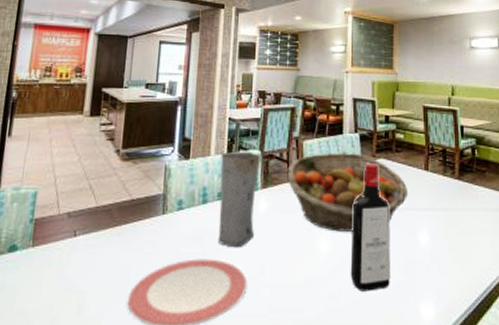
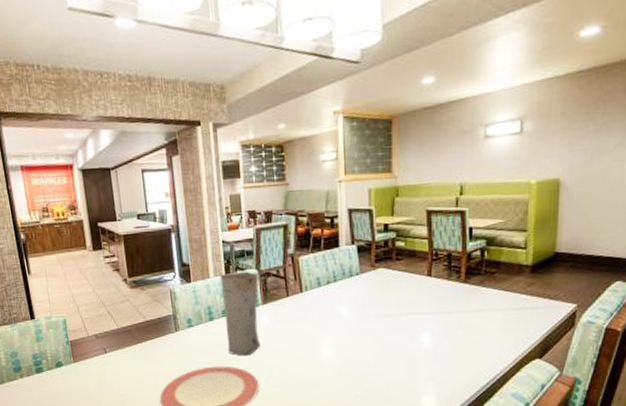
fruit basket: present [287,153,409,232] -> none [285,265,410,338]
liquor bottle: present [350,163,390,292] -> none [353,273,392,387]

